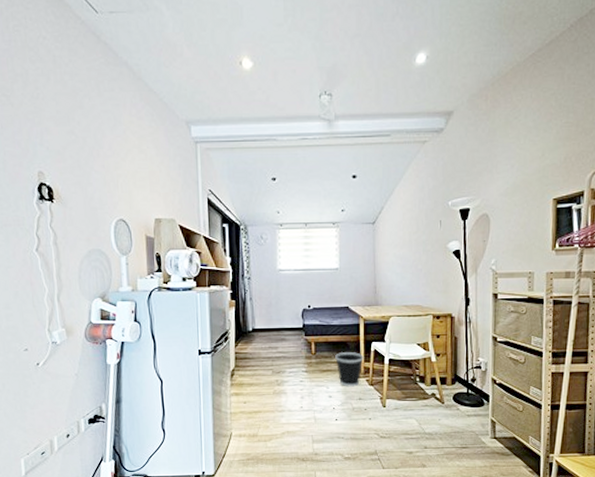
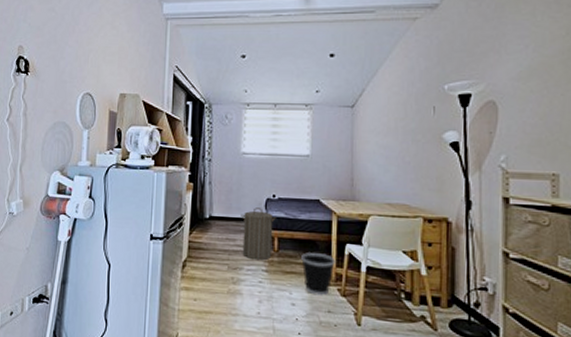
laundry hamper: none [281,318,312,363] -> present [241,208,276,261]

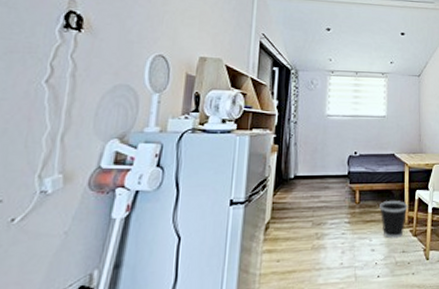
laundry hamper: present [241,208,276,261] -> none [325,165,358,214]

